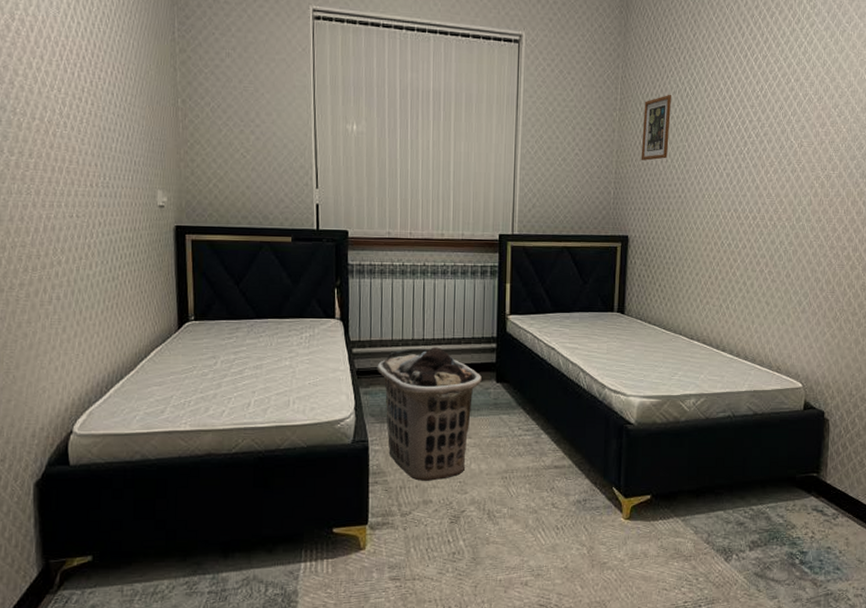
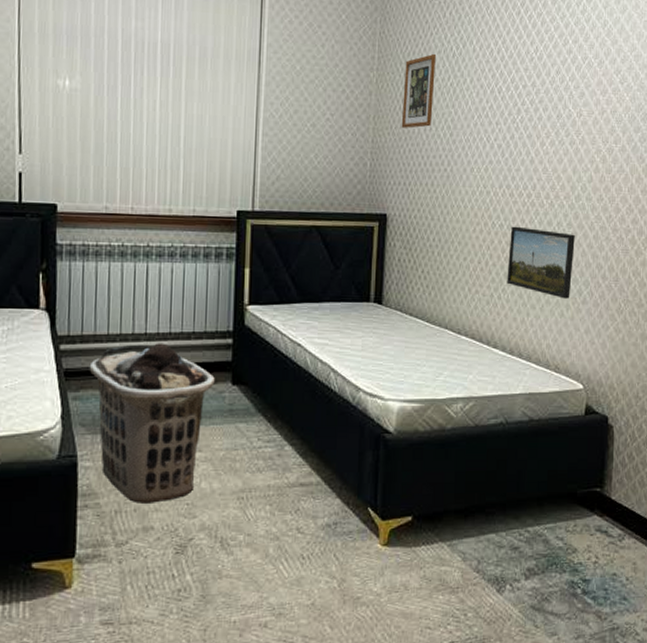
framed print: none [734,245,796,308] -> present [507,226,575,299]

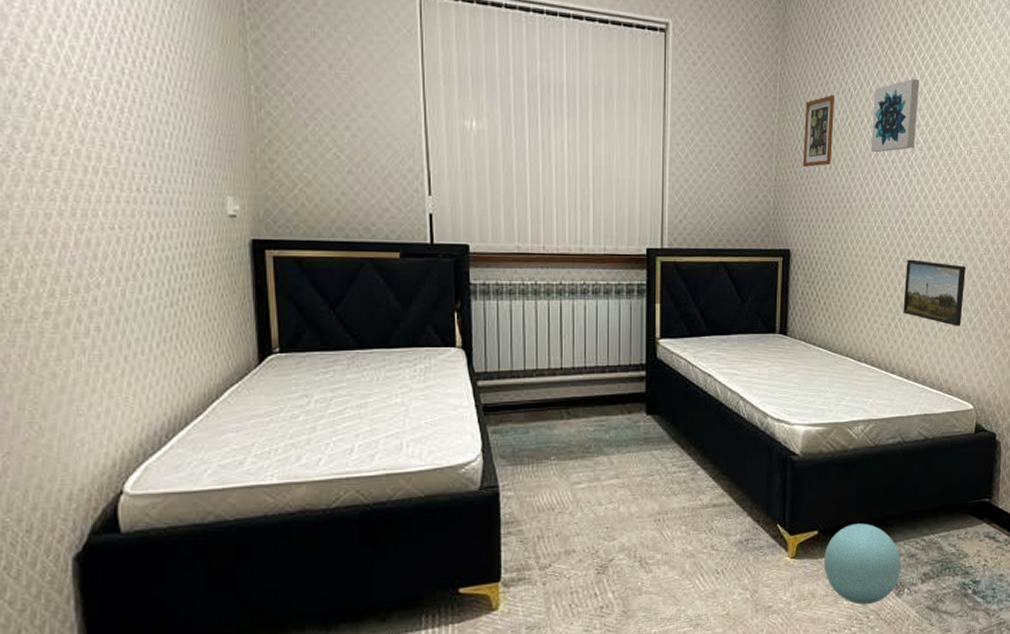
clothes hamper: present [89,343,215,504] -> none [507,377,630,529]
ball: none [418,510,503,600] -> present [824,523,901,605]
wall art: none [473,37,526,114] -> present [870,78,920,153]

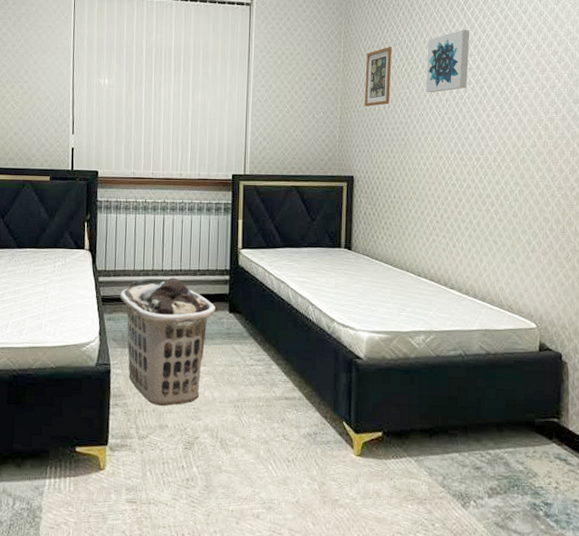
clothes hamper: none [507,377,630,529] -> present [120,277,215,406]
ball: present [824,523,901,605] -> none [389,429,466,511]
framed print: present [903,259,966,326] -> none [460,185,522,248]

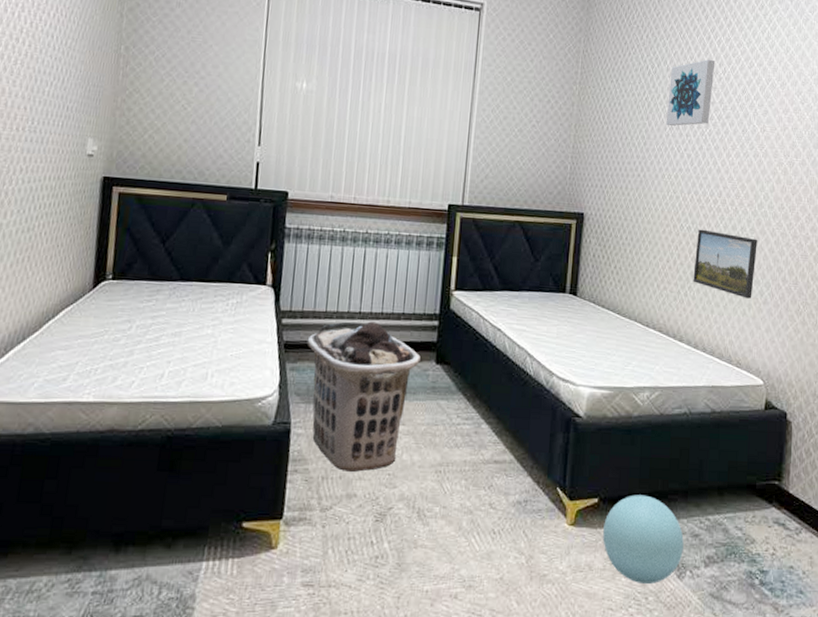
picture frame: present [364,46,393,107] -> none [599,71,634,137]
ball: none [389,429,466,511] -> present [603,494,684,584]
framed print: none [460,185,522,248] -> present [693,229,757,299]

